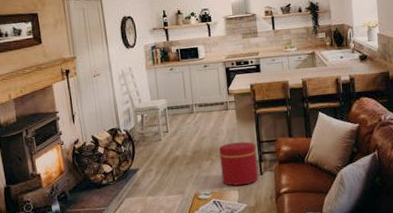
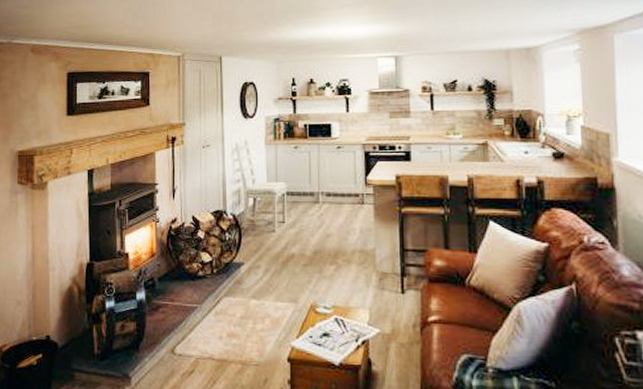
ottoman: present [219,141,258,186] -> none [348,246,398,304]

